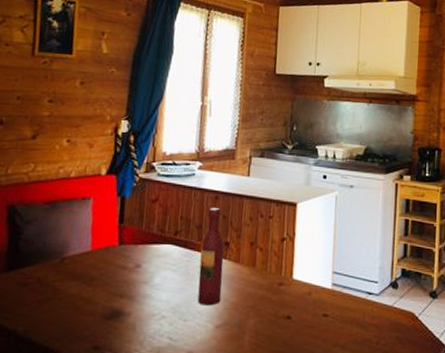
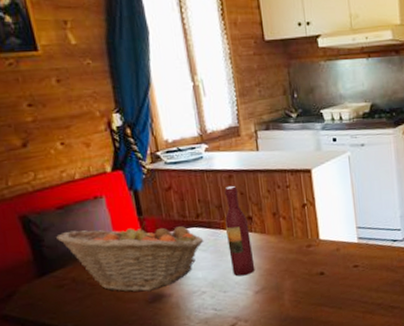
fruit basket: none [35,227,177,306] -> present [56,221,204,292]

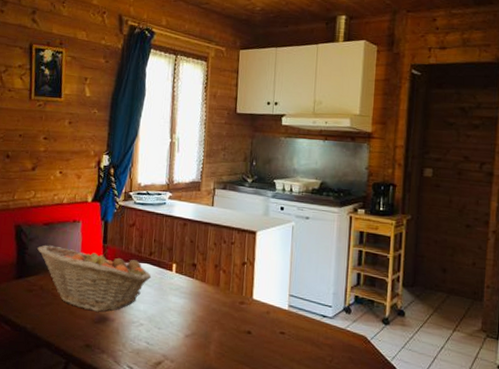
wine bottle: present [224,186,255,277] -> none [170,233,192,318]

